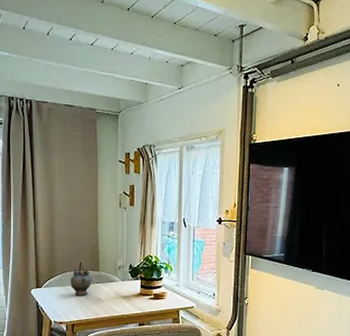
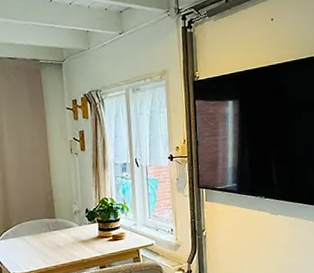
teapot: present [70,260,91,296] -> none [26,209,49,245]

